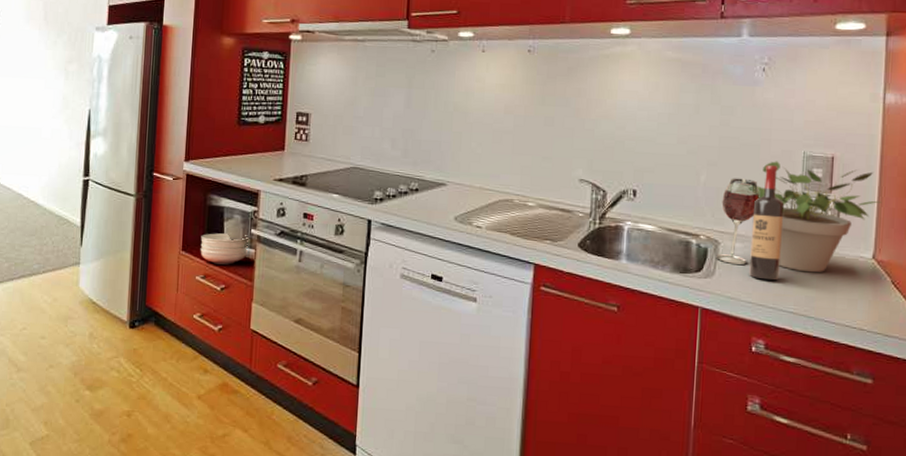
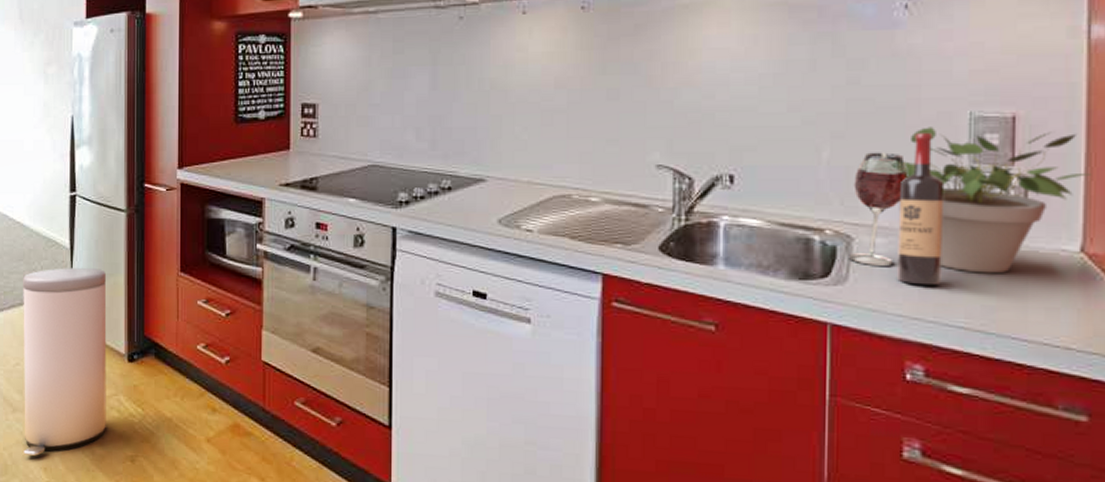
pedal bin: none [25,243,113,411] -> present [23,267,107,456]
bowl: present [200,233,249,265] -> none [200,249,255,287]

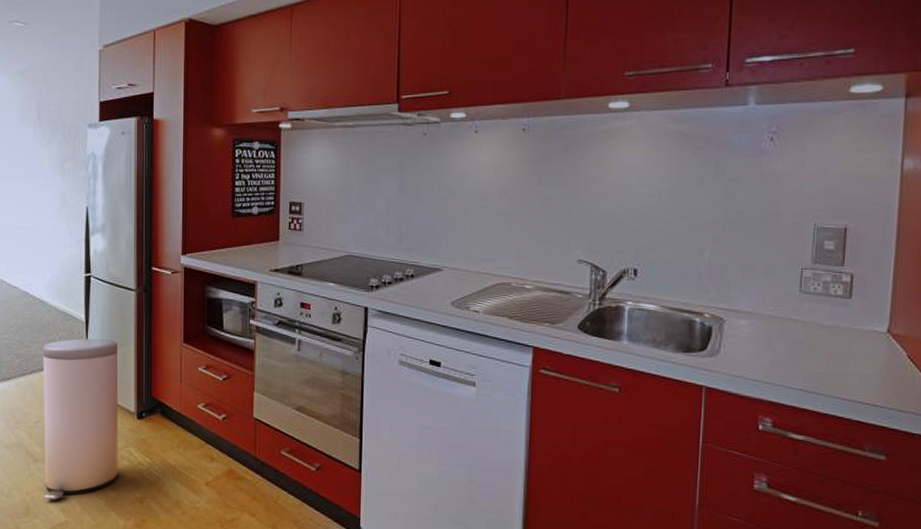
wineglass: present [849,152,909,266] -> none [721,253,768,342]
wine bottle: present [897,133,945,286] -> none [756,239,794,358]
potted plant: present [903,127,1092,274] -> none [764,234,898,349]

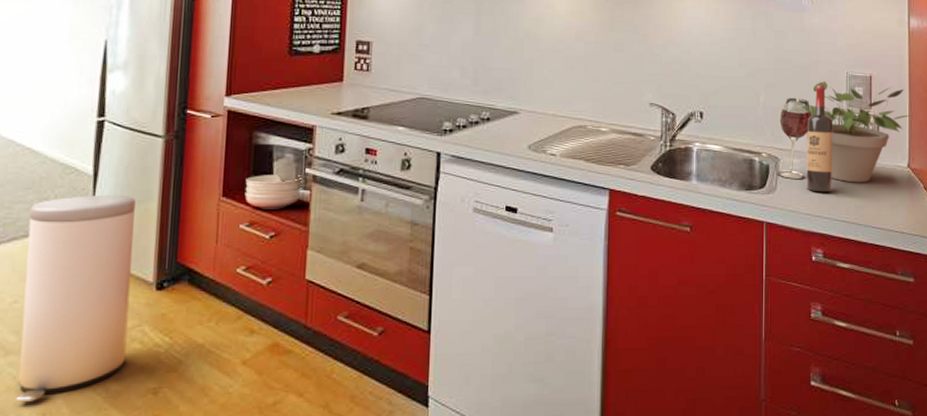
bowl: none [201,324,249,356] -> present [244,174,304,209]
wineglass: none [721,253,768,342] -> present [777,98,812,179]
wine bottle: none [756,239,794,358] -> present [806,85,833,192]
potted plant: none [764,234,898,349] -> present [809,81,912,183]

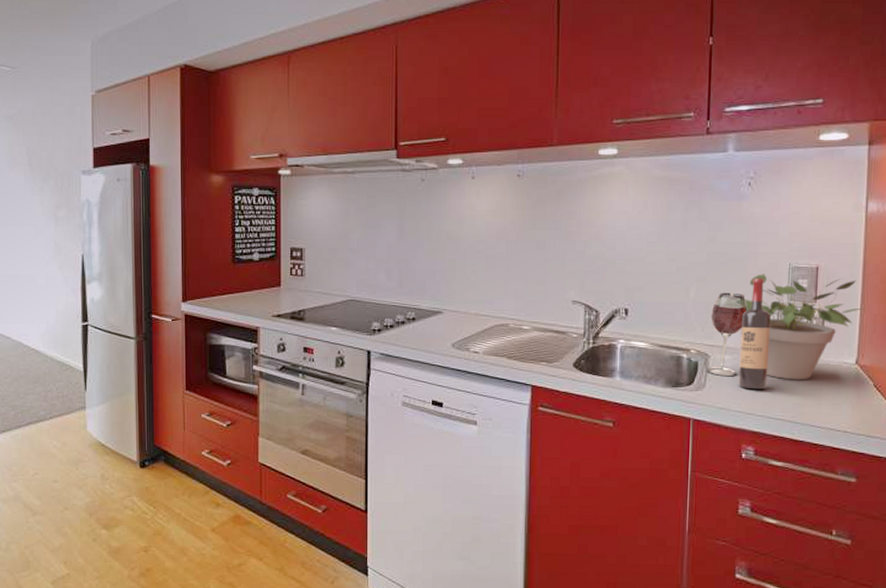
pedal bin: present [16,194,135,402] -> none [39,388,121,552]
bowl: present [244,174,304,209] -> none [204,370,252,402]

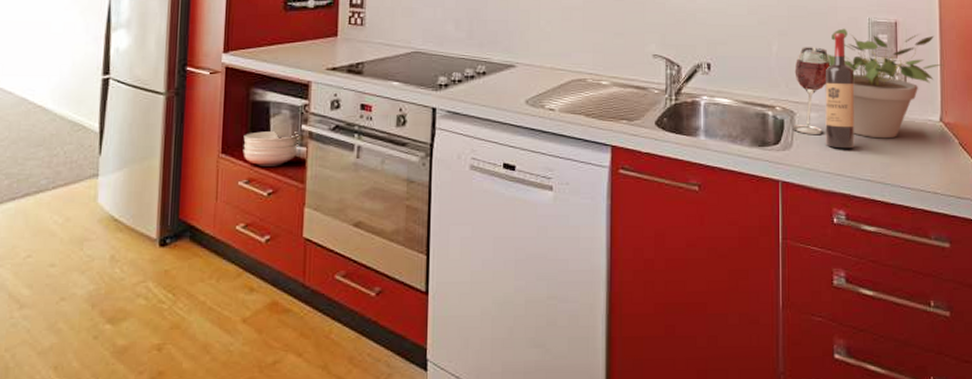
bowl: none [204,370,252,402] -> present [243,130,300,166]

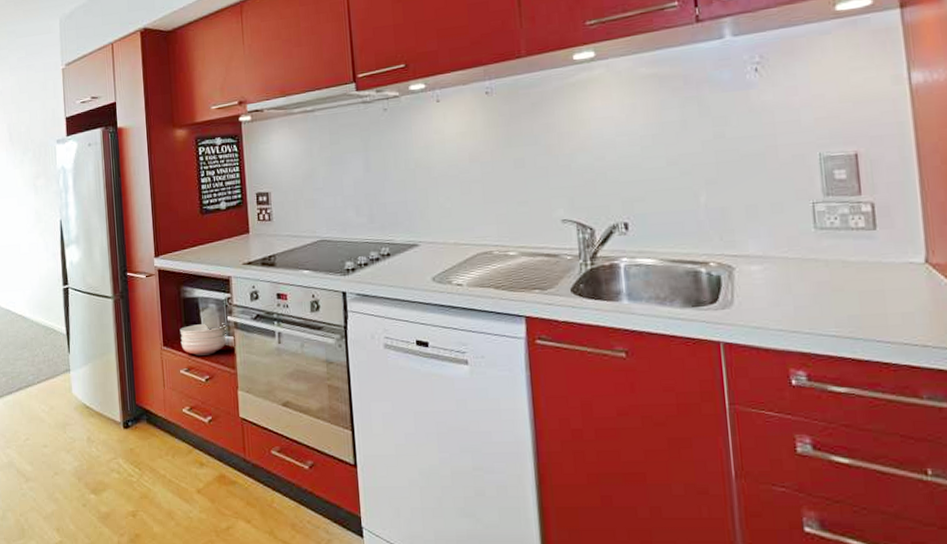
wineglass: present [793,47,831,134] -> none [729,192,774,290]
wine bottle: present [825,33,855,149] -> none [767,174,812,303]
potted plant: present [827,28,944,139] -> none [768,163,927,289]

